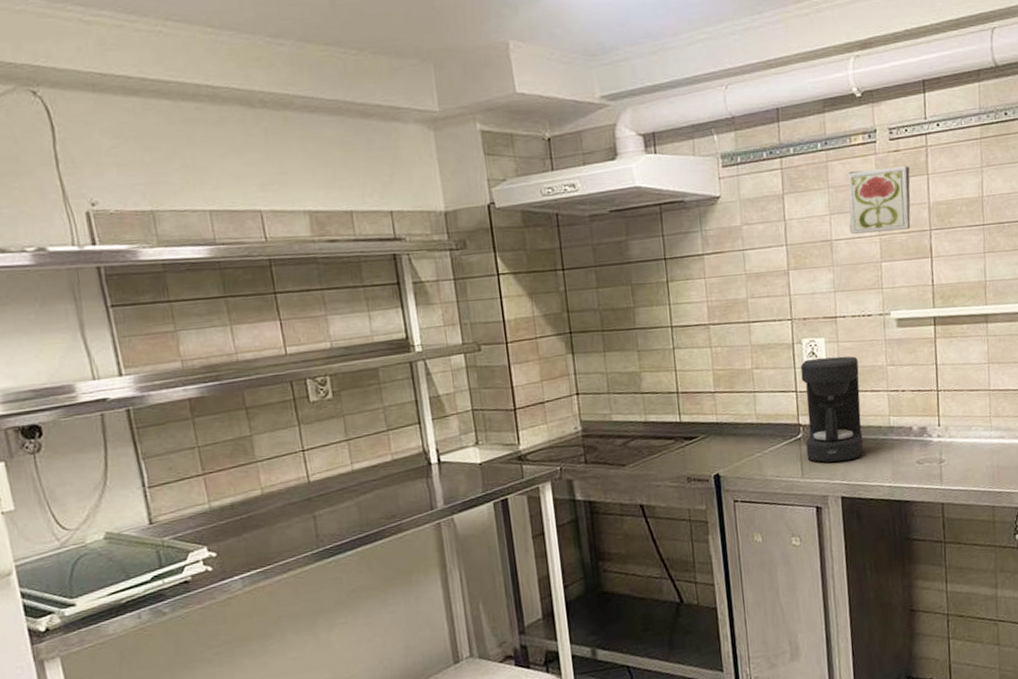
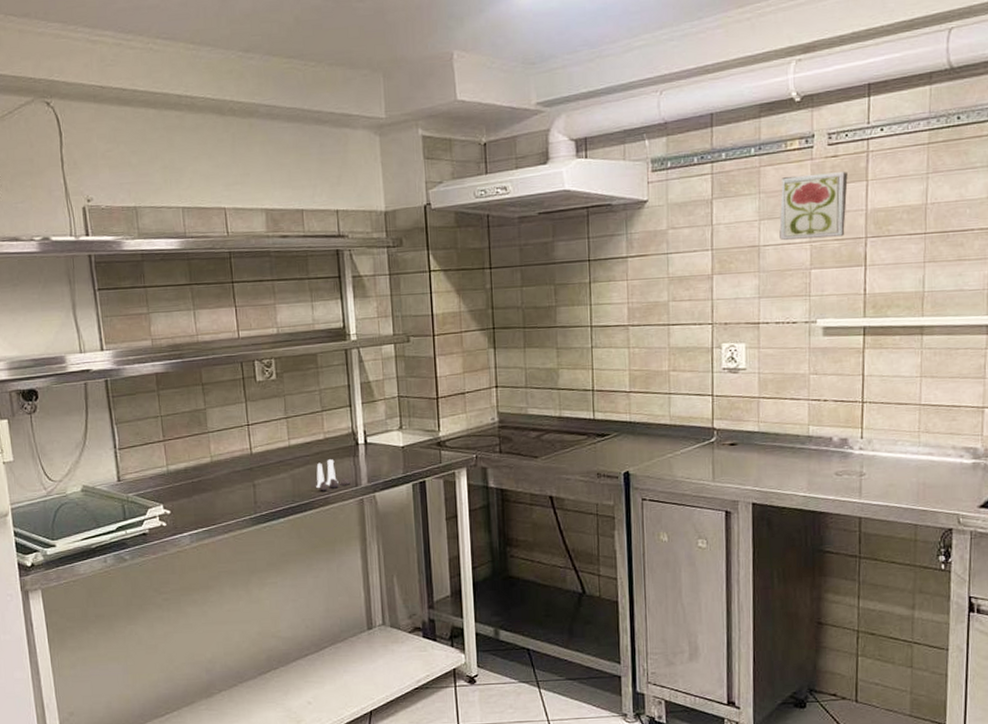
salt and pepper shaker set: none [385,482,426,518] -> present [316,459,351,491]
coffee maker: present [800,356,864,463] -> none [718,362,780,468]

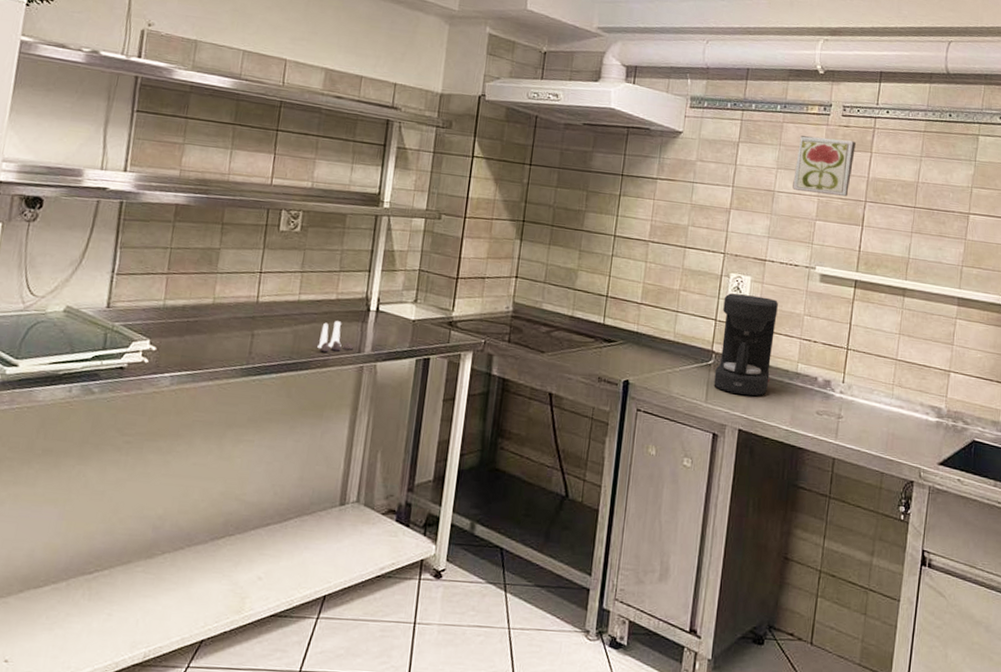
coffee maker: none [718,362,780,468] -> present [714,293,778,397]

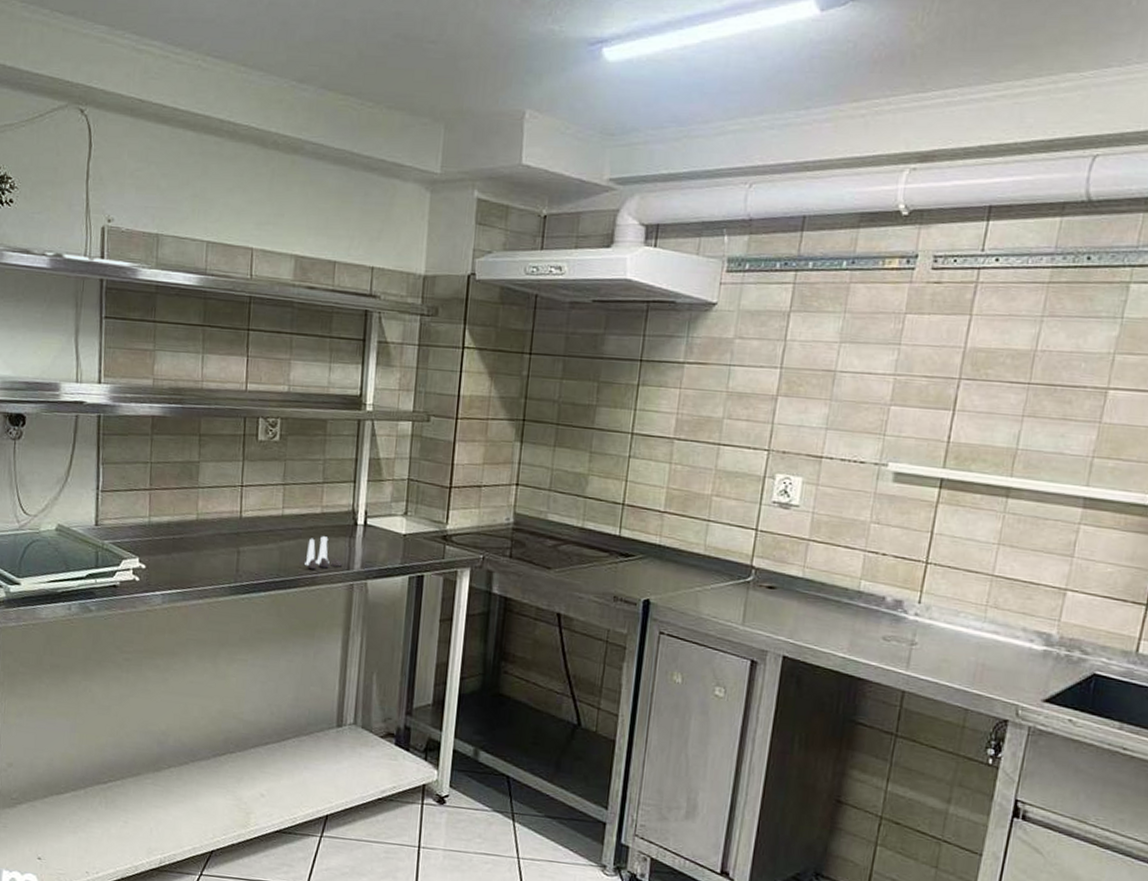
coffee maker: present [714,293,778,397] -> none [753,498,837,619]
decorative tile: present [792,135,856,197] -> none [860,298,950,374]

